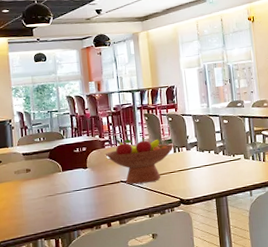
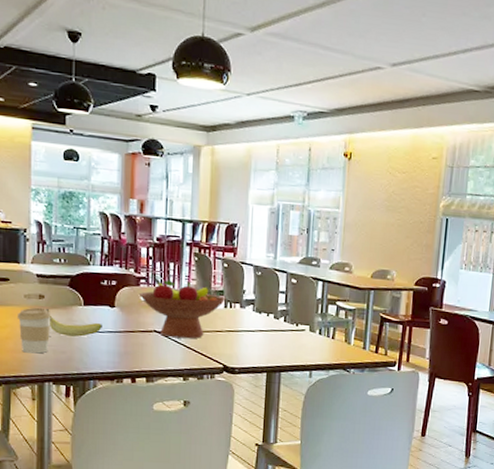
coffee cup: none [10,179,38,218] -> present [16,307,51,354]
banana: none [33,178,79,199] -> present [46,308,102,337]

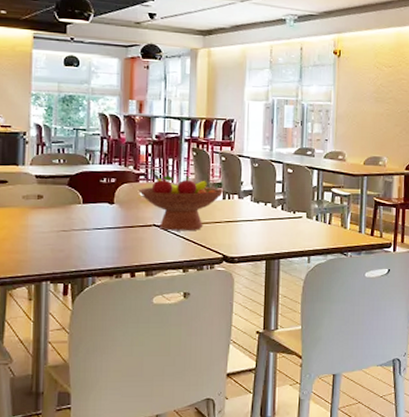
coffee cup: present [16,307,51,354] -> none [14,207,50,253]
banana: present [46,308,102,337] -> none [44,208,101,234]

